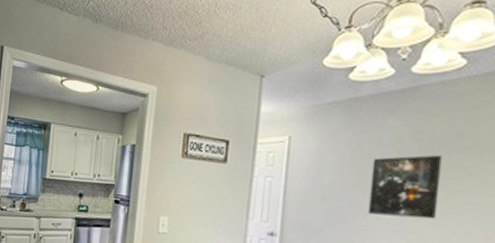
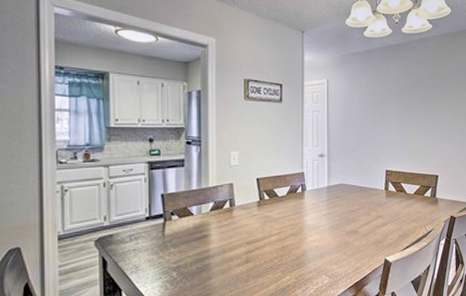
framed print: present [367,154,443,220] -> none [384,89,424,133]

